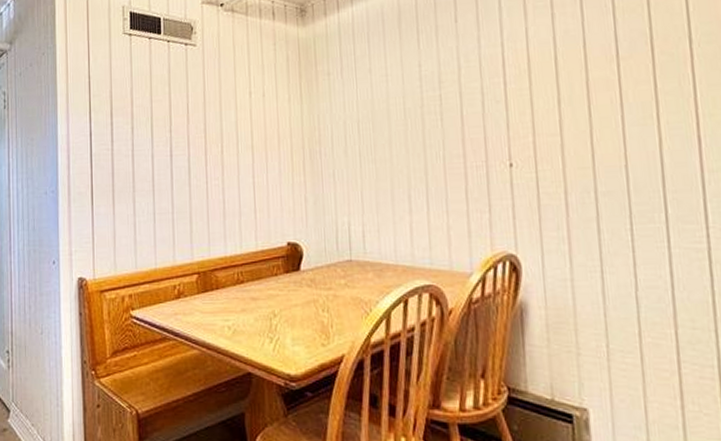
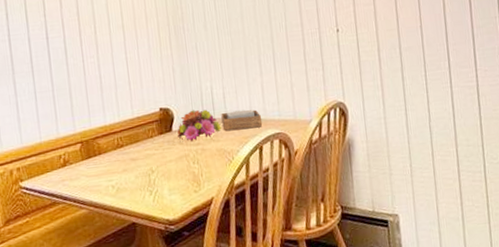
flower bouquet: none [305,248,359,286] -> present [177,109,222,142]
napkin holder: none [359,253,409,277] -> present [221,109,263,131]

